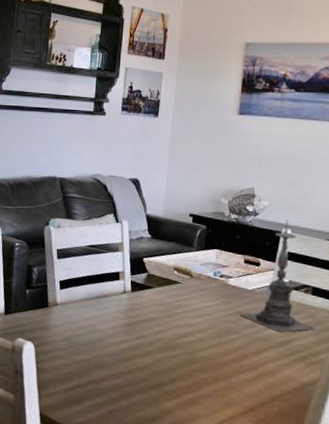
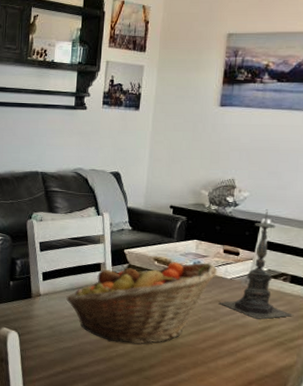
fruit basket: none [84,271,239,357] -> present [66,261,218,344]

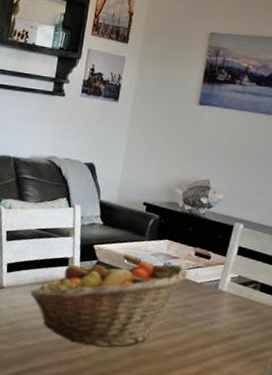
candle holder: present [218,209,294,319] -> none [187,213,262,328]

